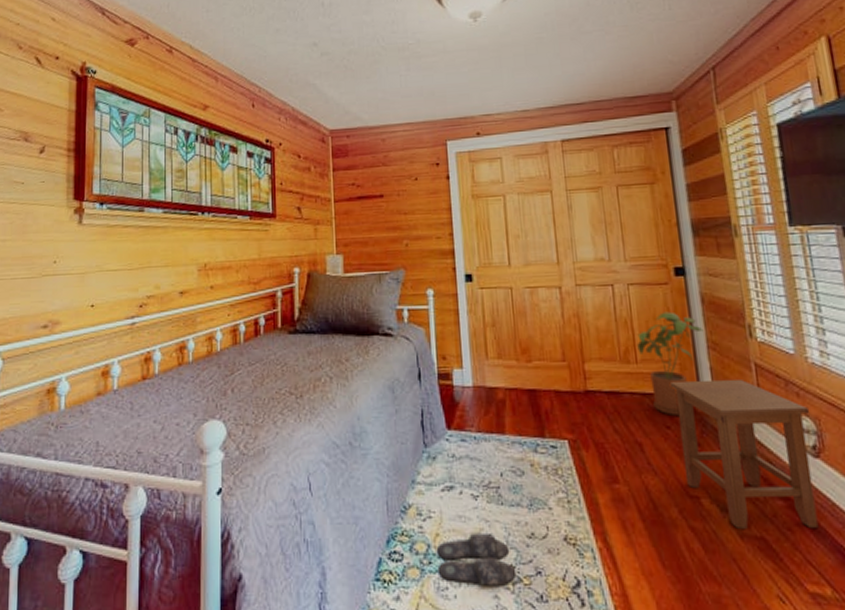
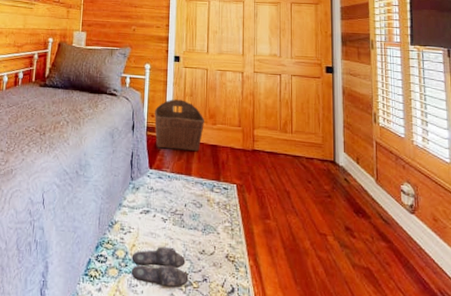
wicker basket: none [446,332,516,401] -> present [154,99,204,151]
house plant: present [637,311,704,416] -> none [293,98,342,174]
stool: present [669,380,819,529] -> none [313,149,410,264]

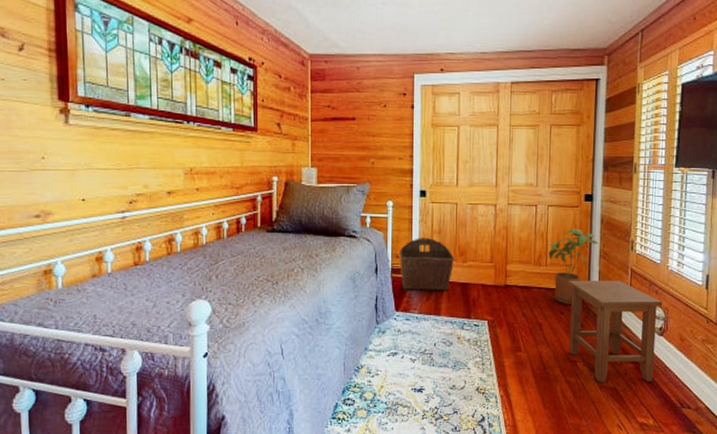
slippers: present [132,246,189,287] -> none [381,385,439,421]
house plant: none [293,98,342,174] -> present [548,228,599,305]
stool: none [313,149,410,264] -> present [568,280,662,382]

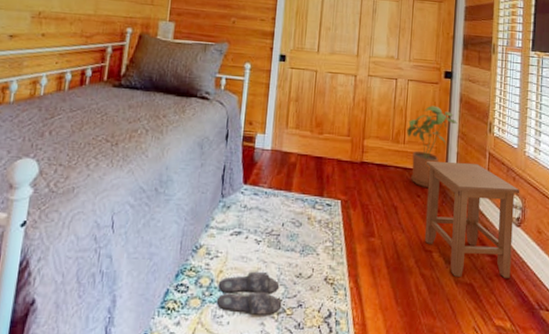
slippers: none [381,385,439,421] -> present [217,271,282,315]
wicker basket: present [400,238,454,290] -> none [252,104,310,163]

